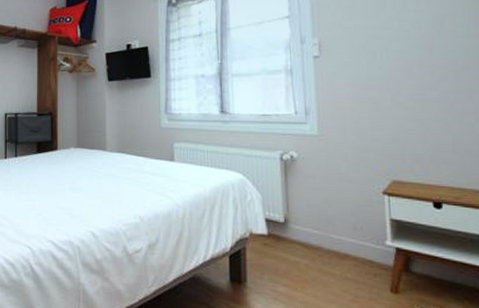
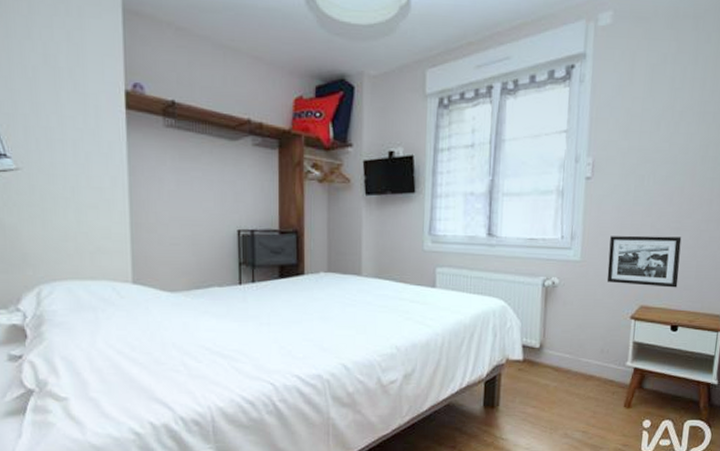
picture frame: none [347,109,434,162] -> present [606,235,682,288]

